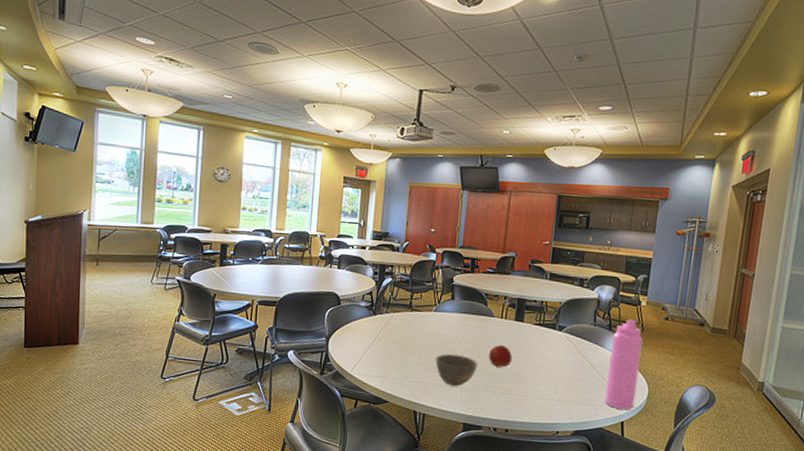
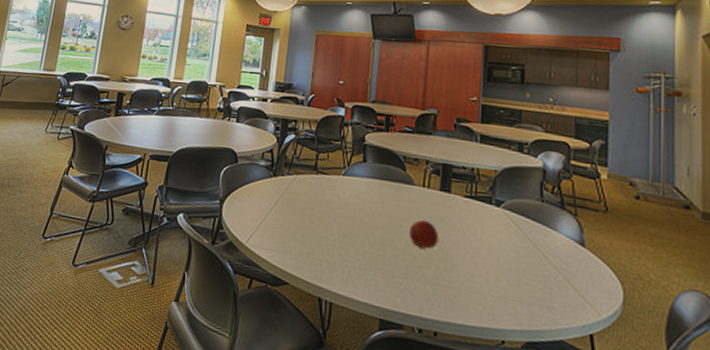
bowl: present [435,354,478,387] -> none [344,227,396,271]
water bottle: present [604,319,643,411] -> none [563,195,608,319]

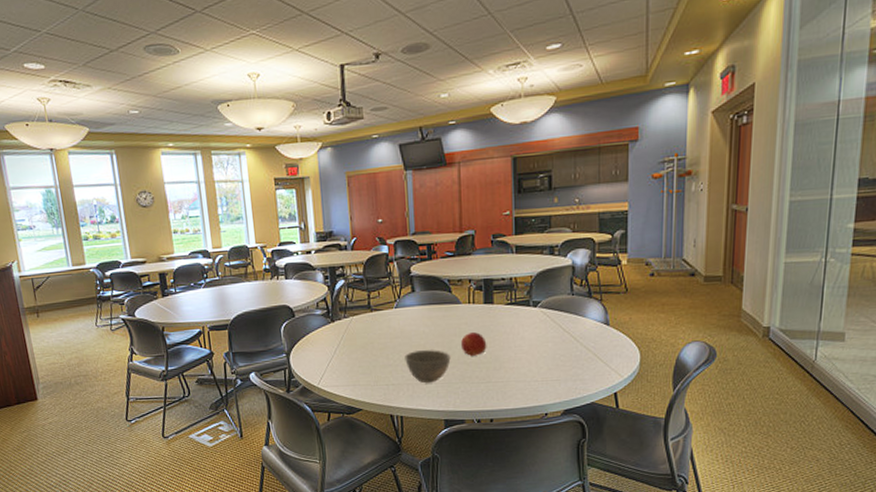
bowl: none [344,227,396,271] -> present [405,350,451,384]

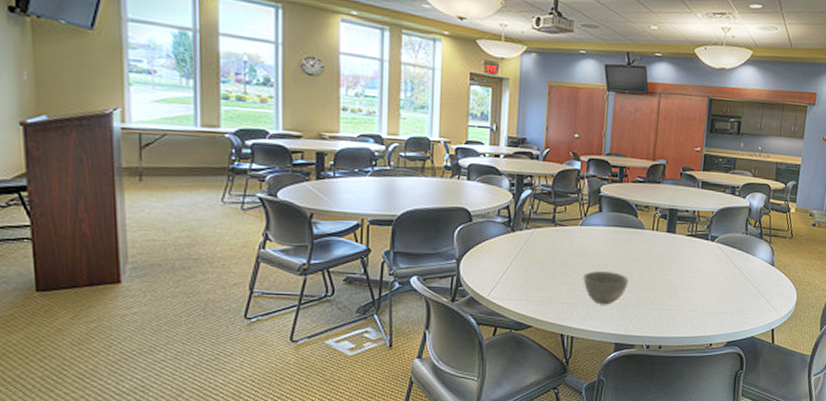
fruit: present [461,331,487,356] -> none [640,258,665,282]

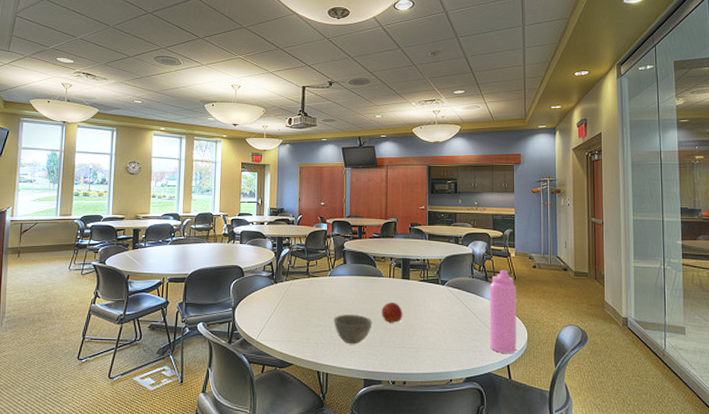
fruit: none [640,258,665,282] -> present [382,301,403,323]
water bottle: none [755,226,792,318] -> present [489,269,517,354]

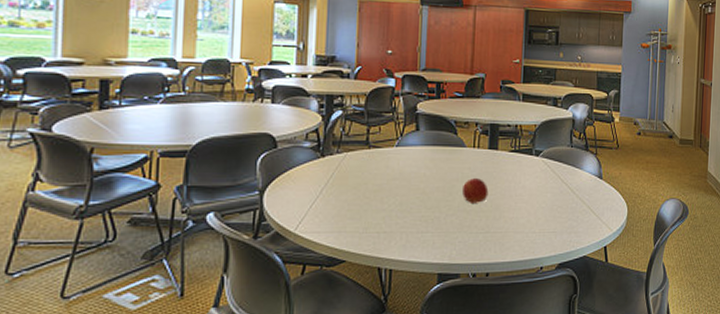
bowl: present [334,314,372,345] -> none [401,195,451,232]
water bottle: present [489,269,517,354] -> none [586,137,619,234]

